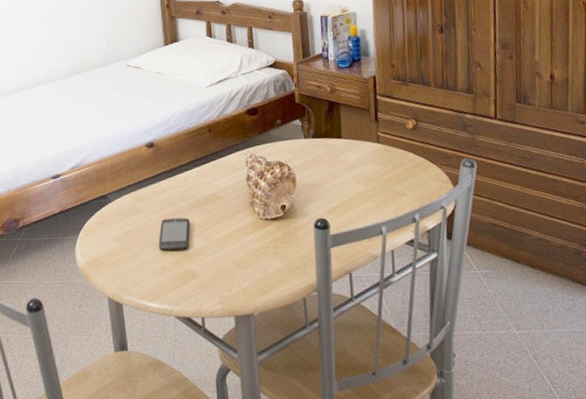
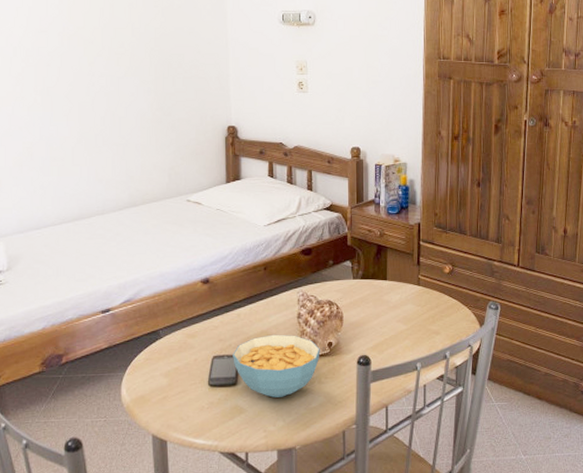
cereal bowl: none [182,197,274,262] -> present [233,334,320,398]

